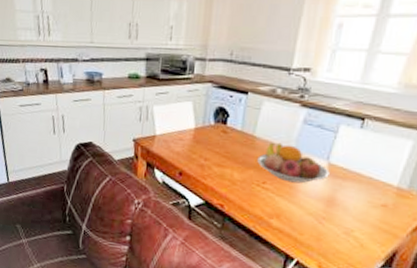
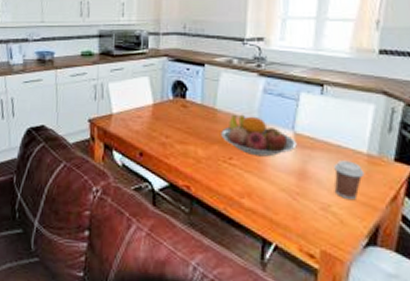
coffee cup: none [360,191,392,227] -> present [334,160,365,199]

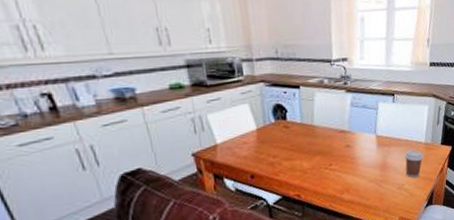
fruit bowl: present [221,114,297,157] -> none [320,127,379,159]

